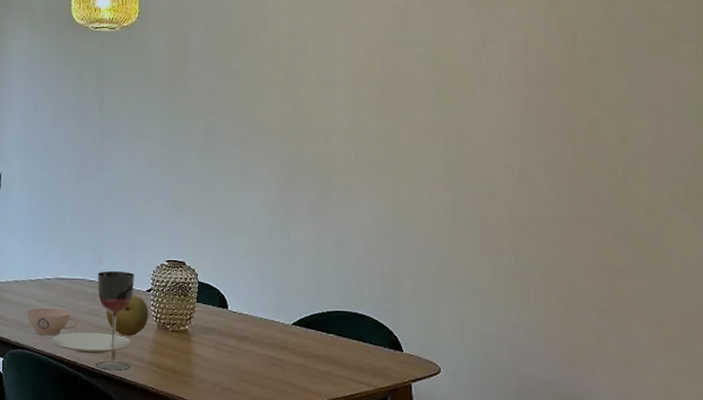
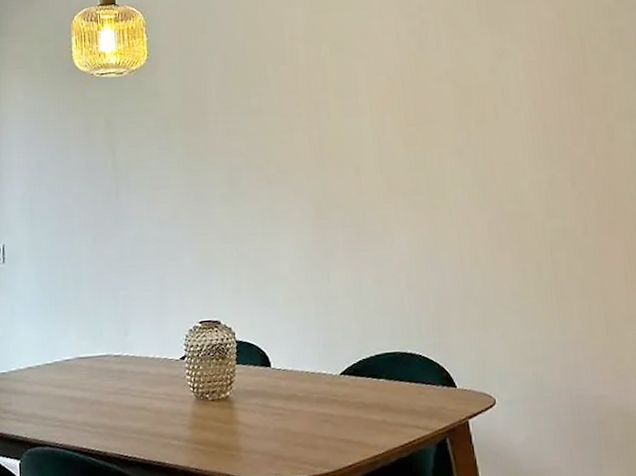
teacup: present [27,308,80,336] -> none [45,393,107,427]
plate: present [52,332,131,354] -> none [76,413,167,441]
wineglass: present [96,270,135,371] -> none [124,340,169,456]
fruit: present [106,295,149,336] -> none [136,365,185,414]

